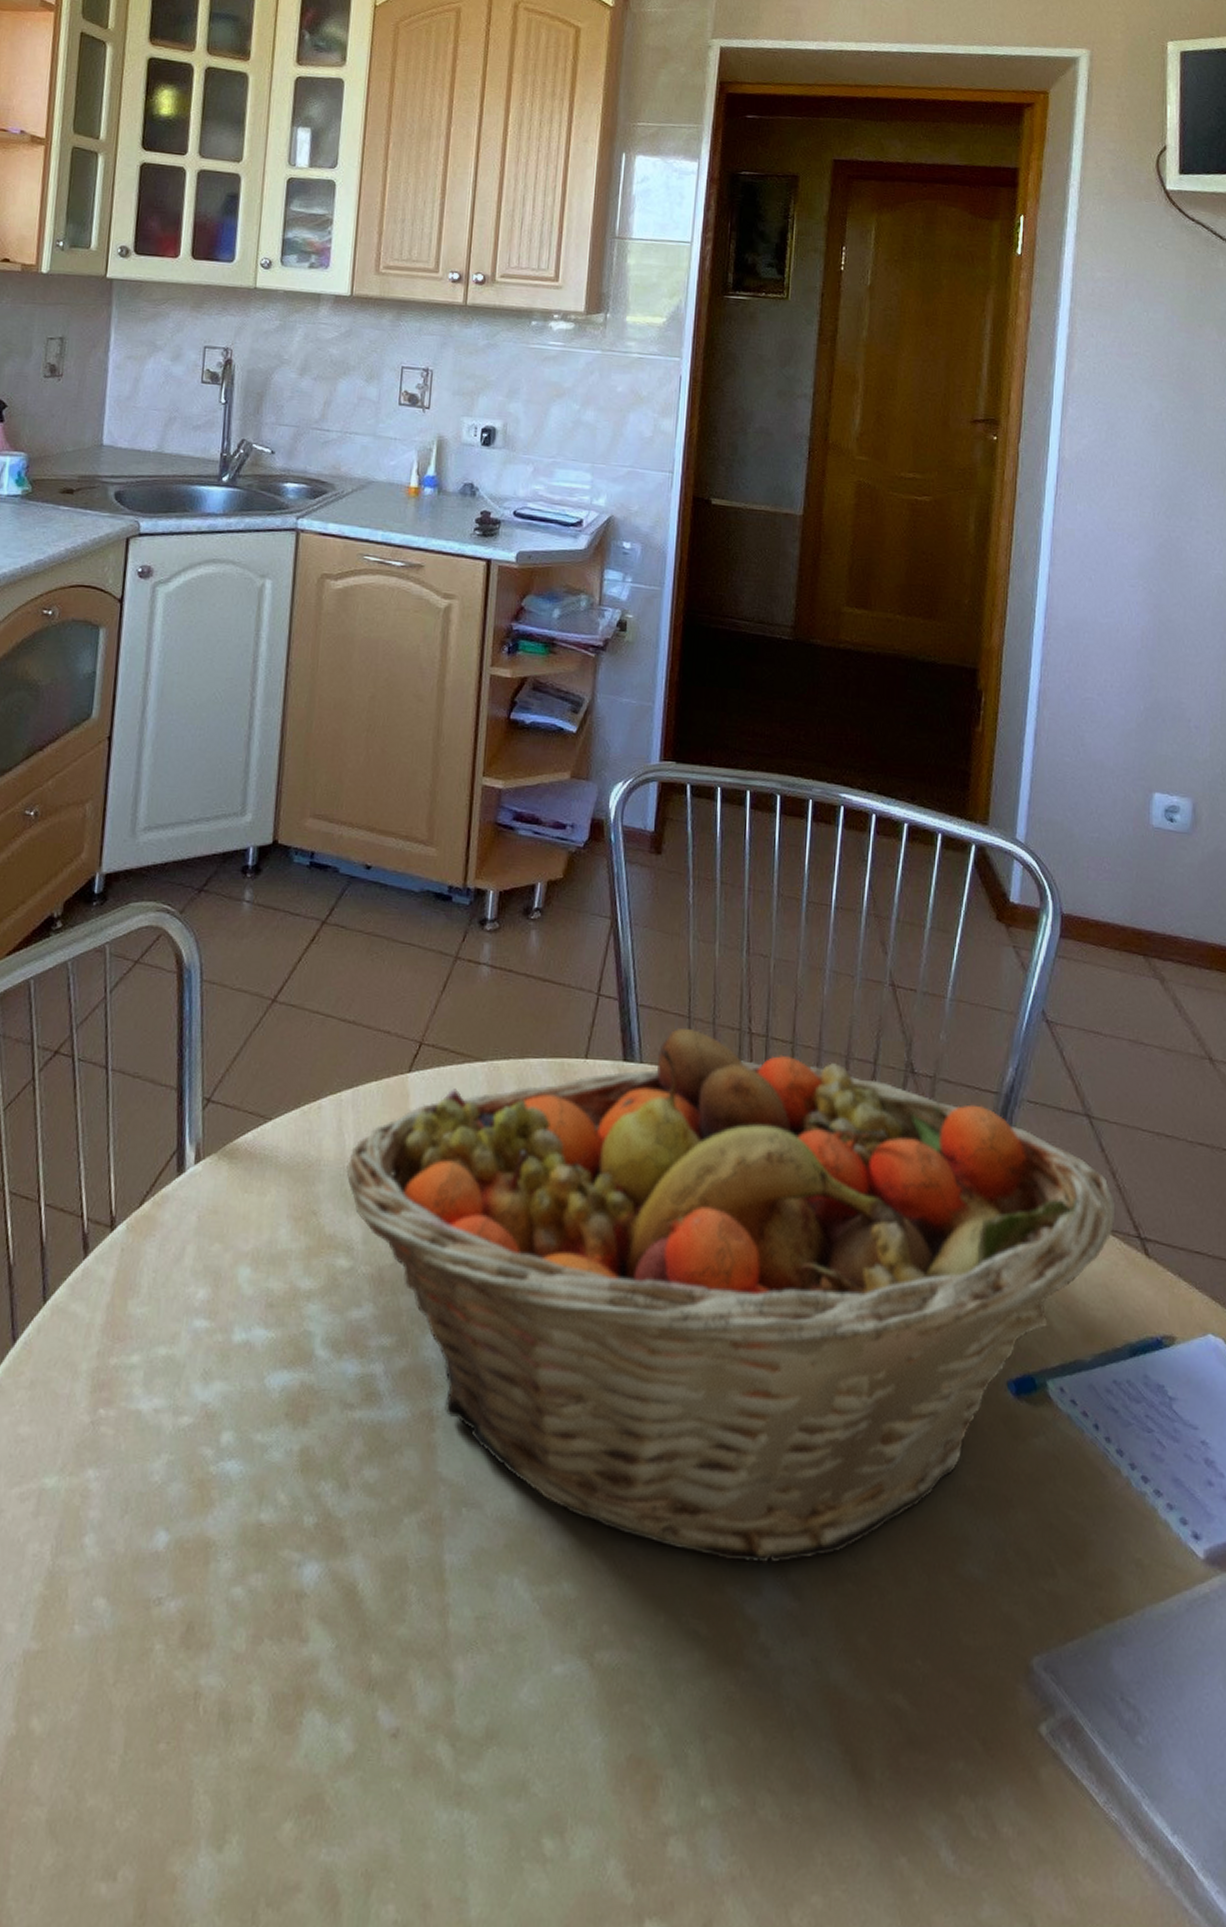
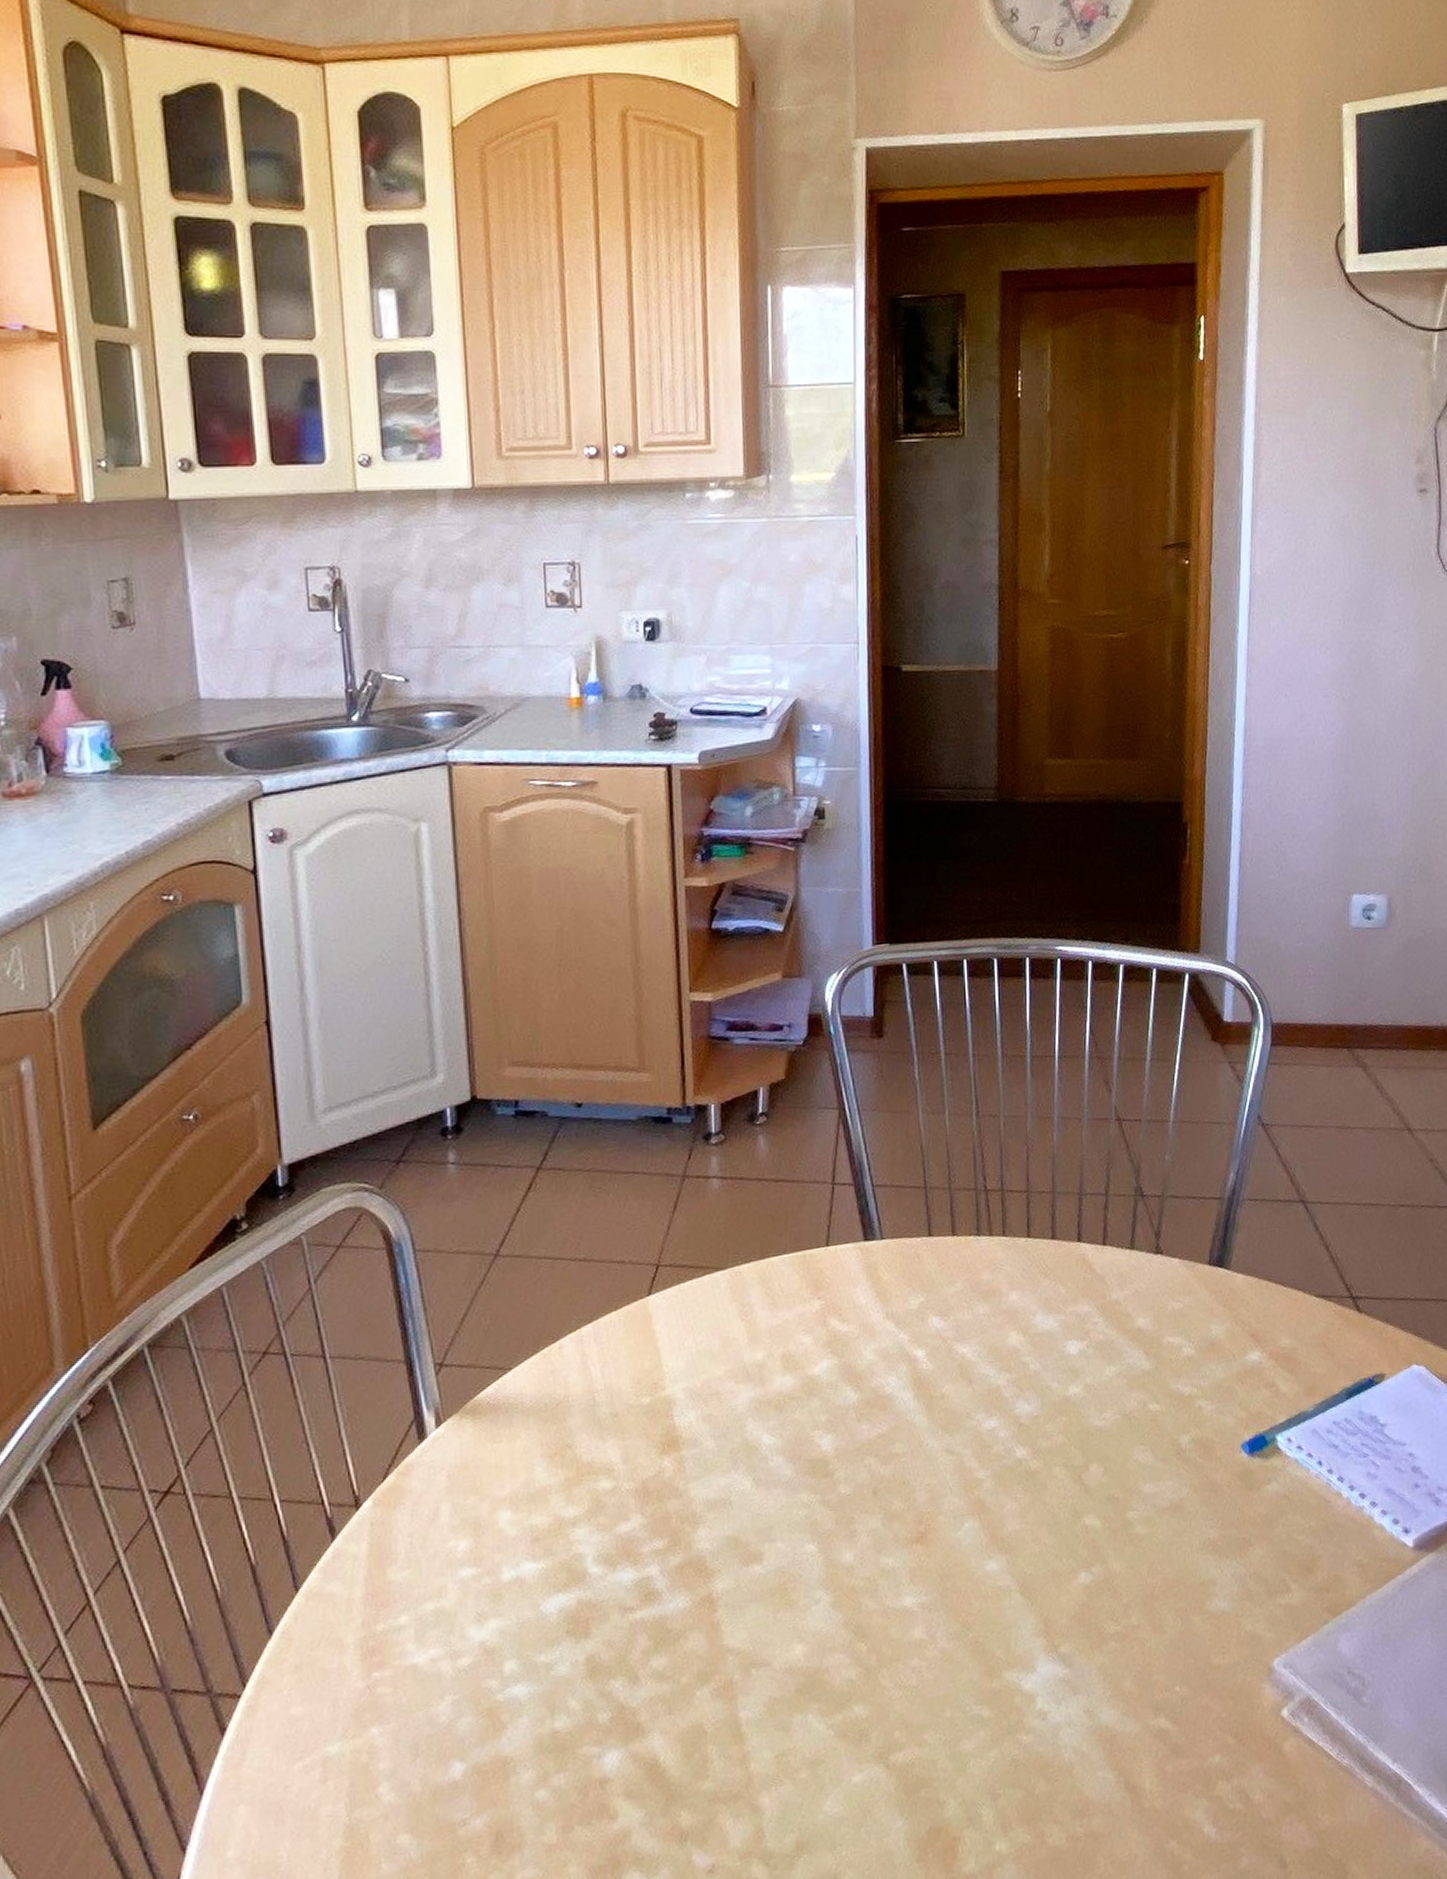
fruit basket: present [346,1028,1116,1564] -> none [596,1196,1330,1654]

